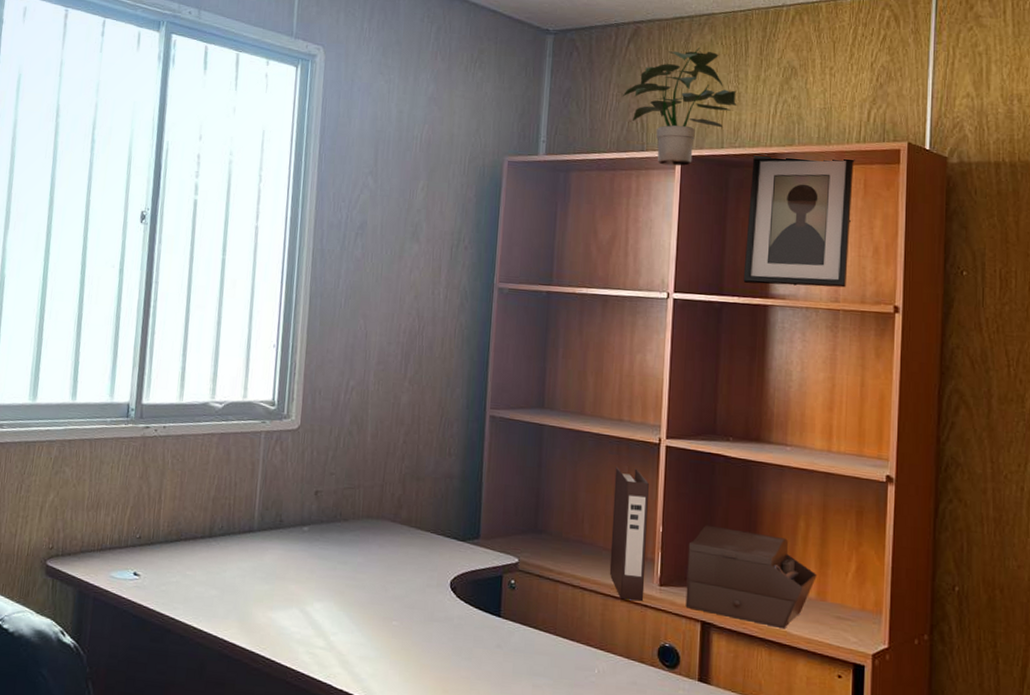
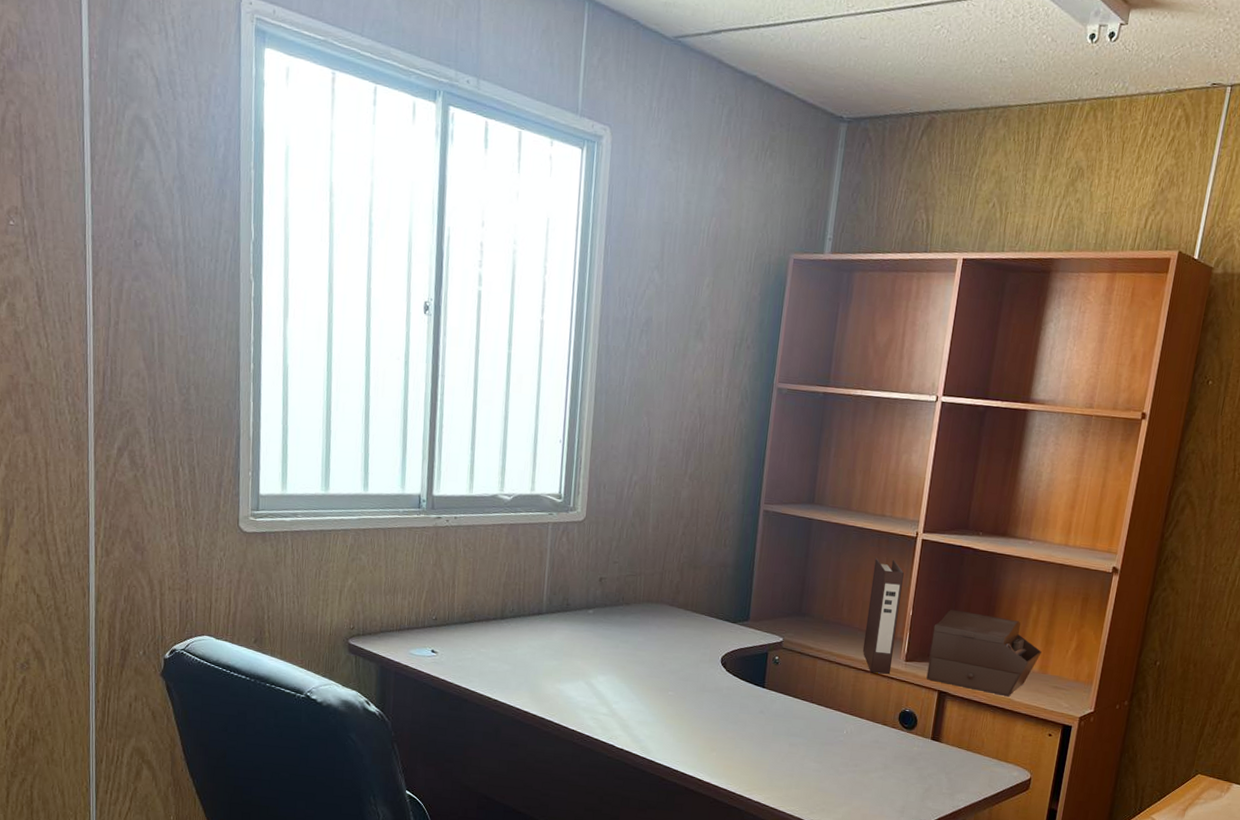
potted plant: present [622,48,737,166] -> none [910,143,1022,269]
picture frame: present [743,154,855,288] -> none [1008,259,1127,394]

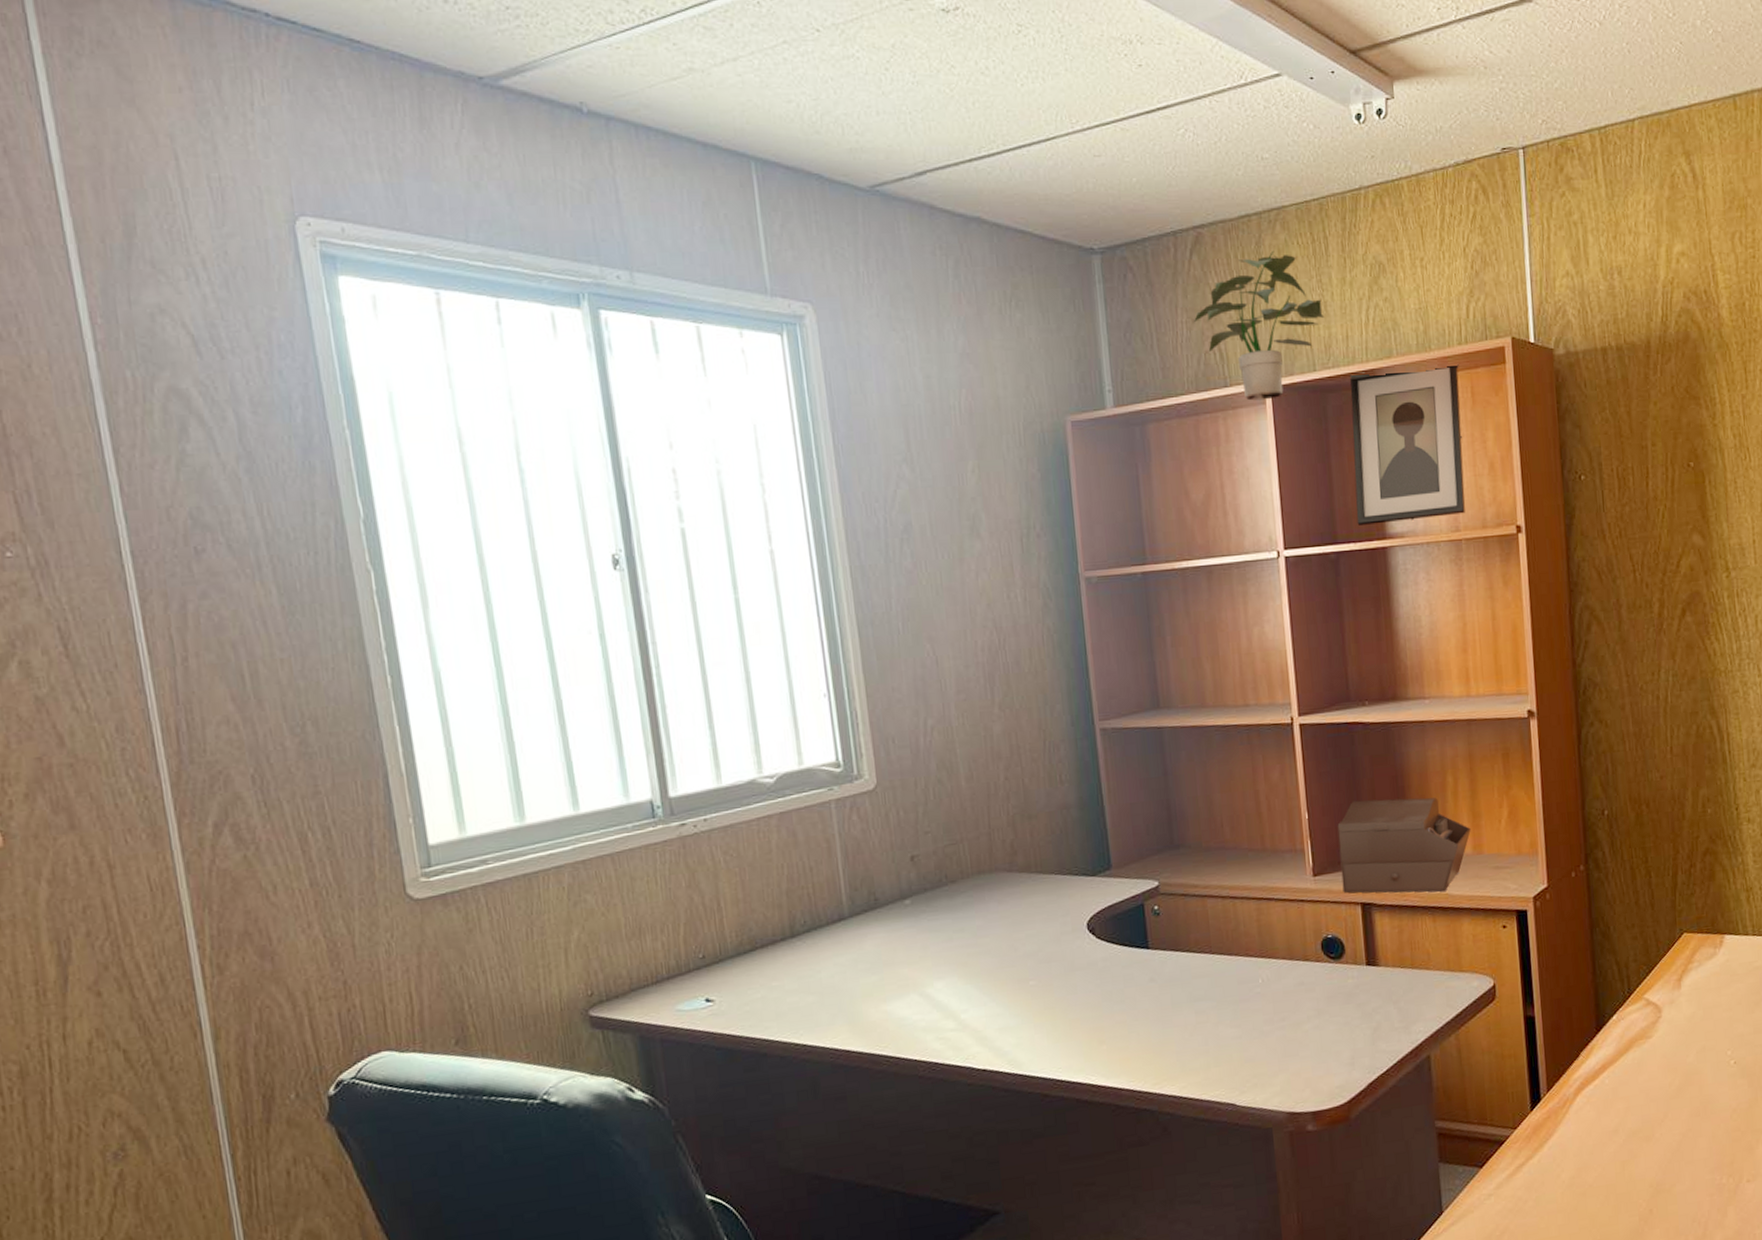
binder: present [862,557,905,675] -> none [1248,755,1299,900]
potted plant: none [910,143,1022,269] -> present [1193,251,1325,401]
picture frame: none [1008,259,1127,394] -> present [1350,364,1466,525]

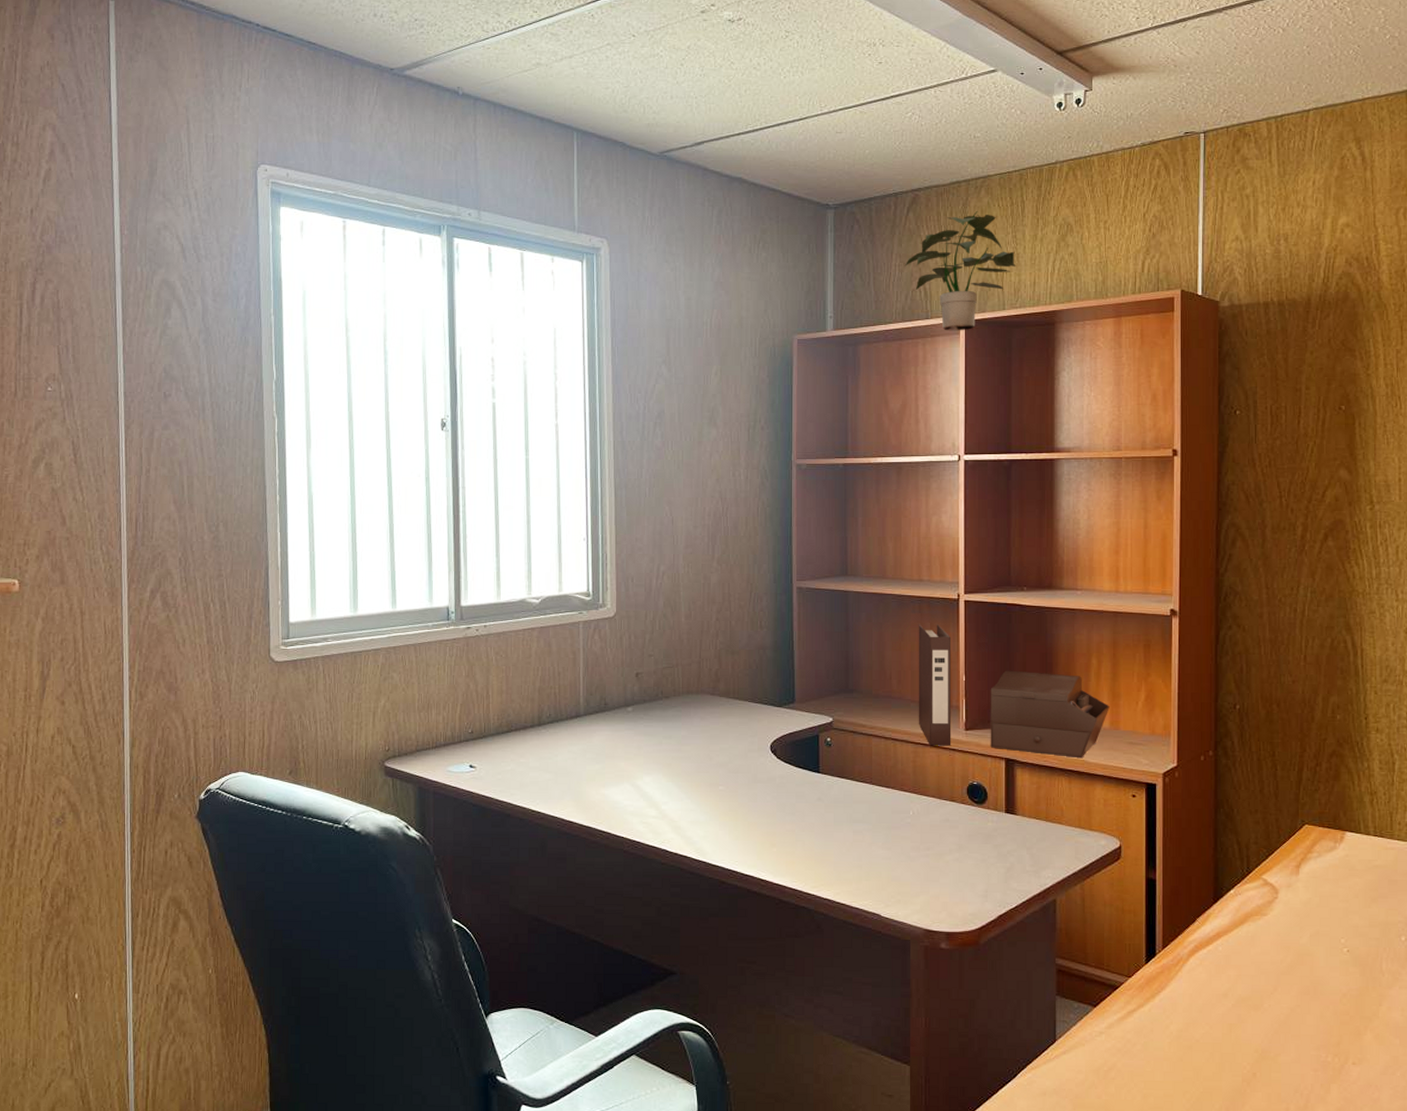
binder: none [1248,755,1299,900] -> present [918,624,952,746]
picture frame: present [1350,364,1466,525] -> none [1030,310,1131,439]

